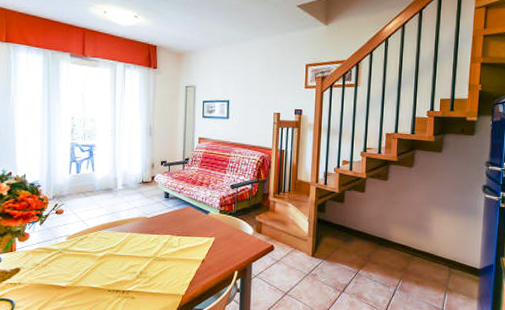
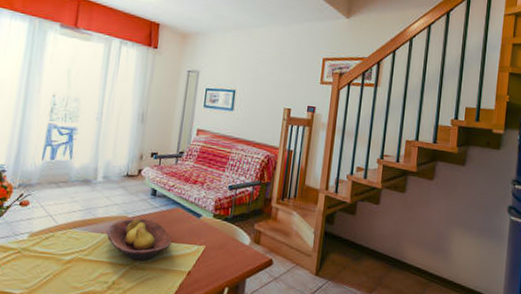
fruit bowl: none [130,218,186,254] -> present [106,218,172,261]

